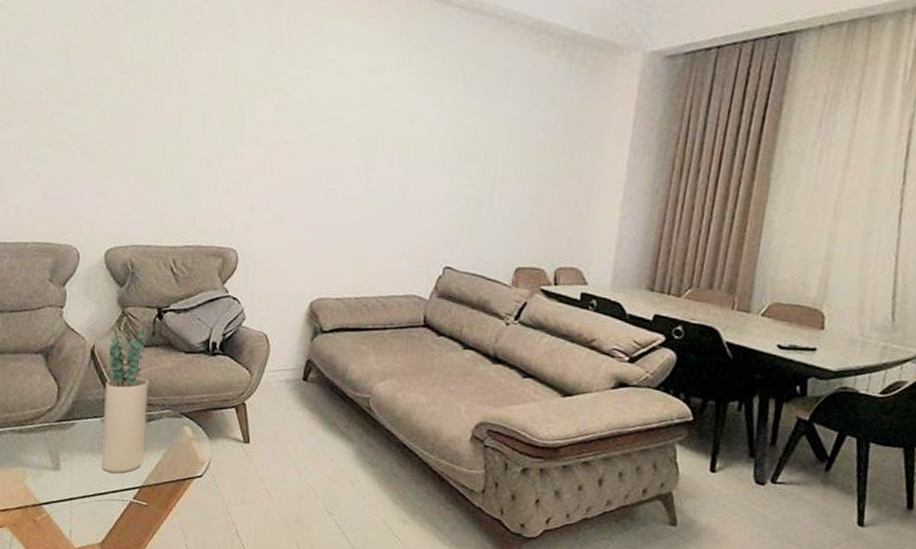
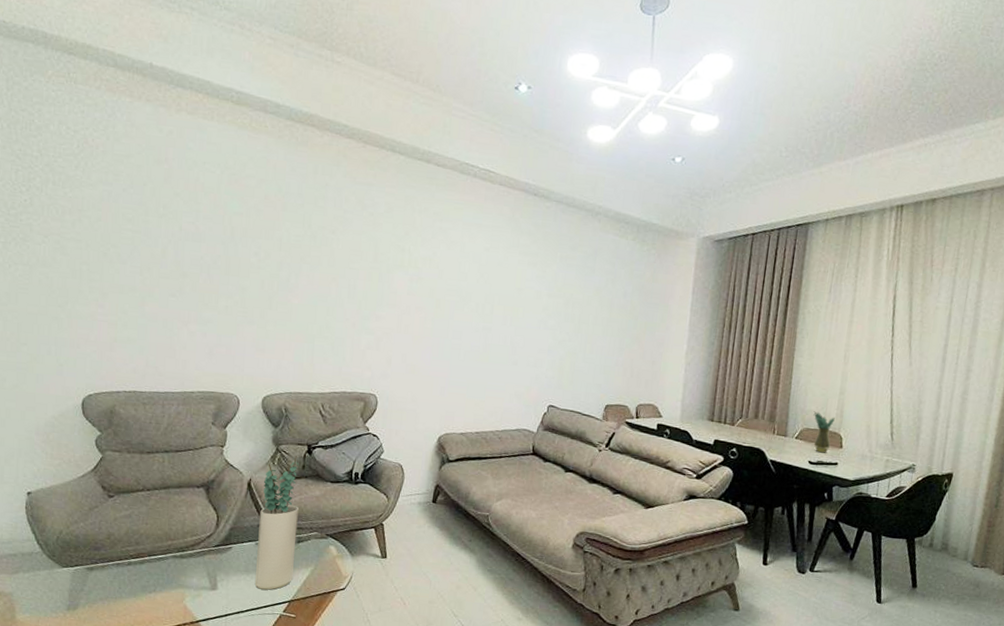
vase: none [785,281,817,336] -> present [813,411,835,453]

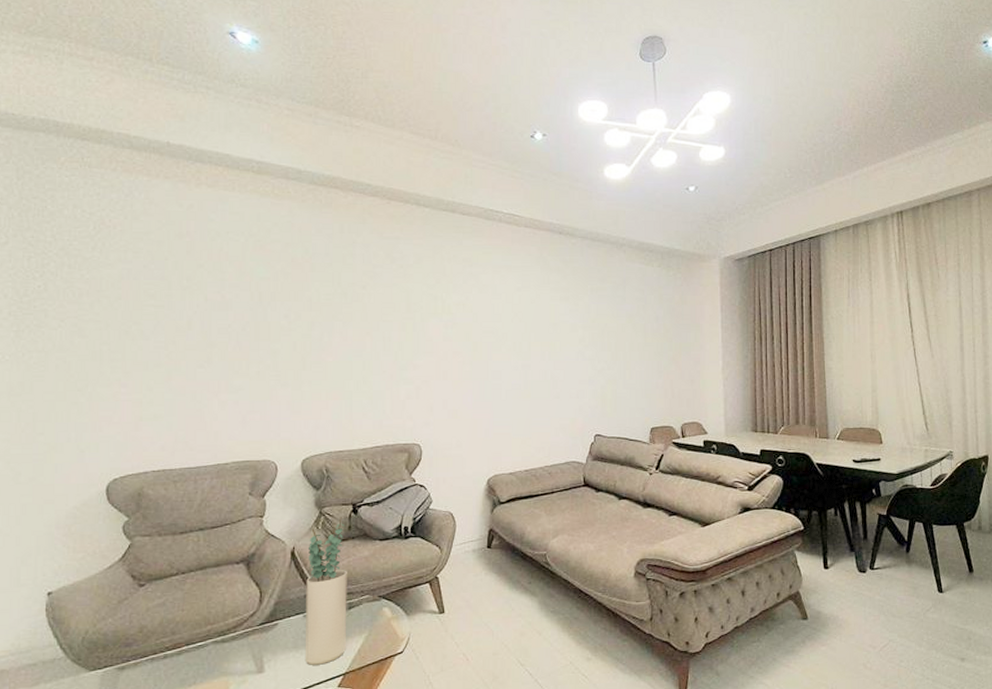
vase: present [813,411,835,453] -> none [850,411,871,450]

